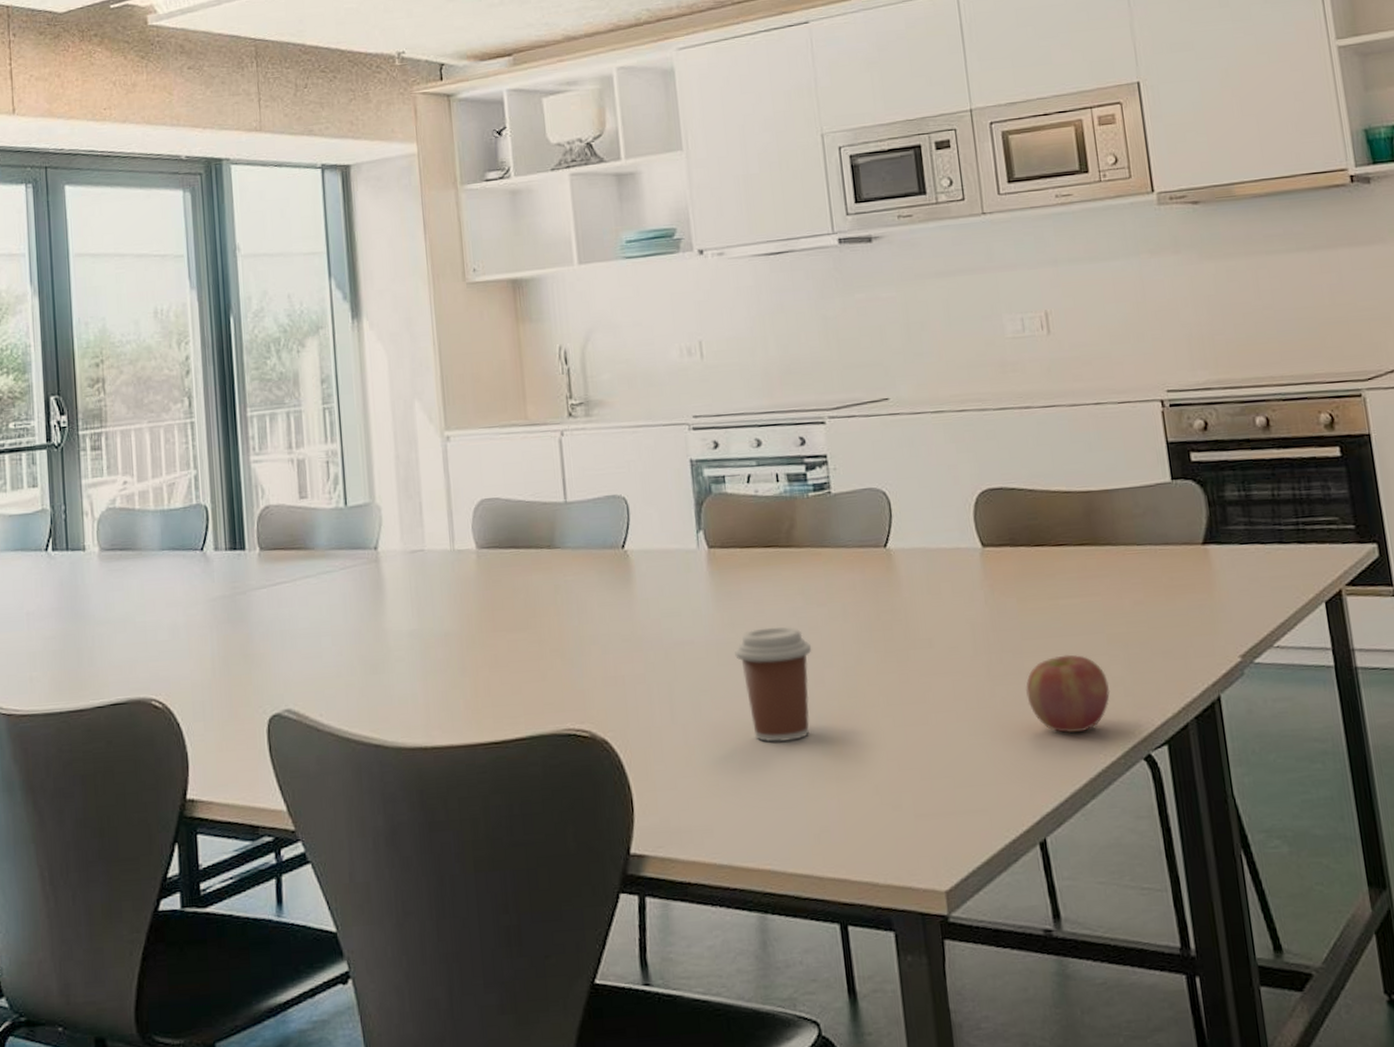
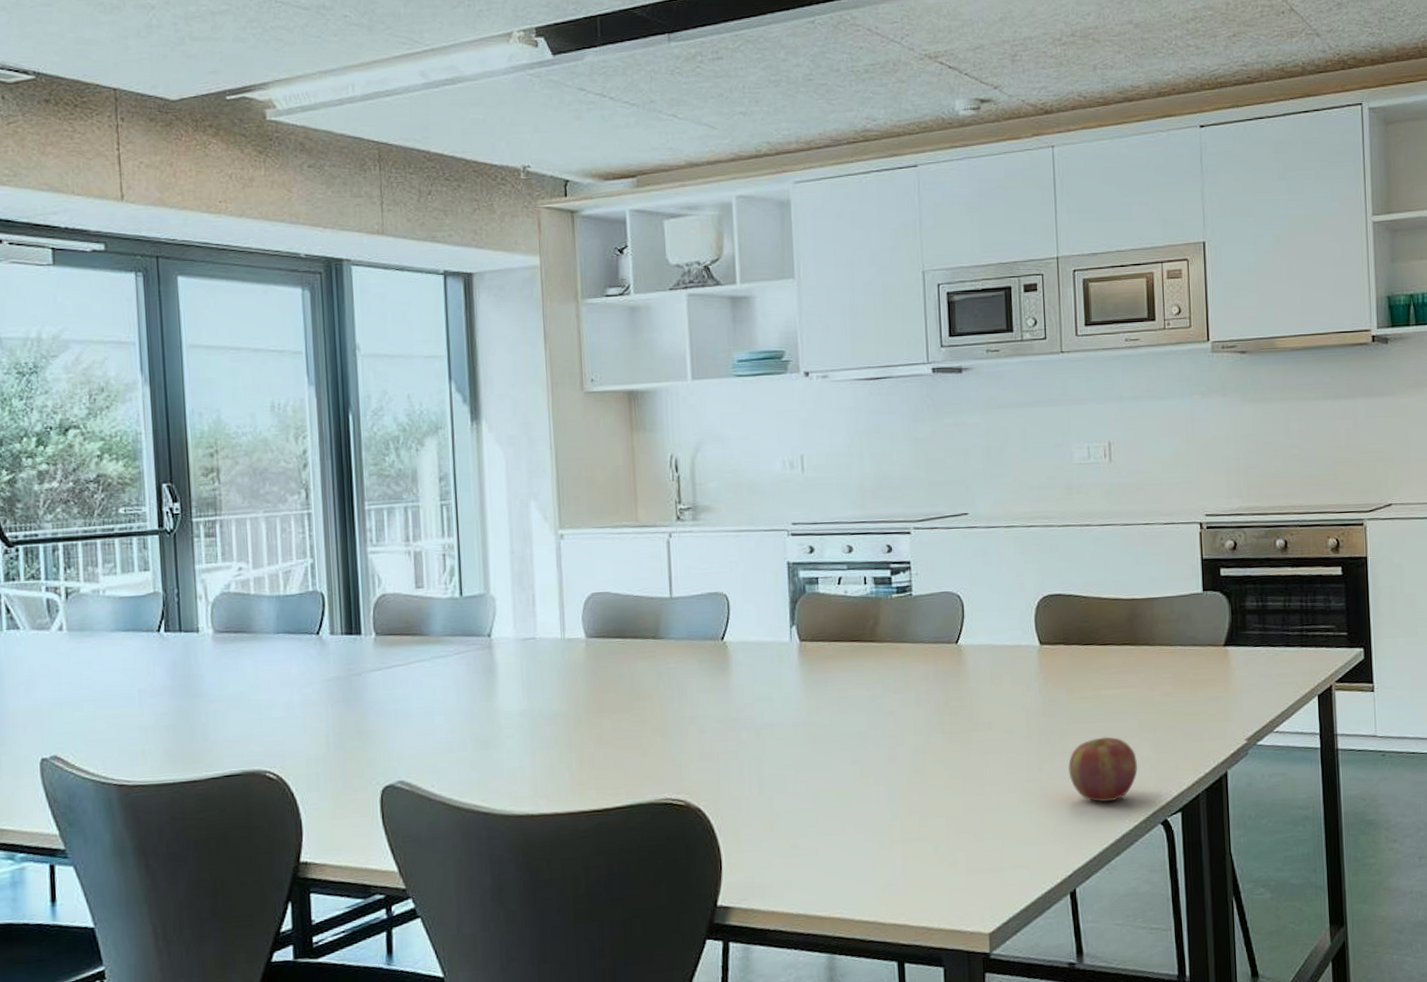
coffee cup: present [735,627,812,742] -> none [819,711,887,810]

